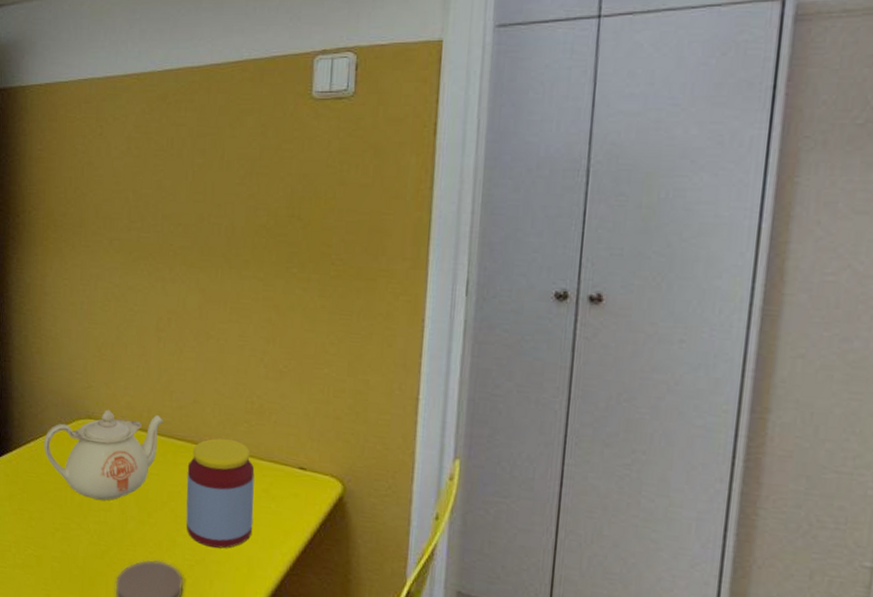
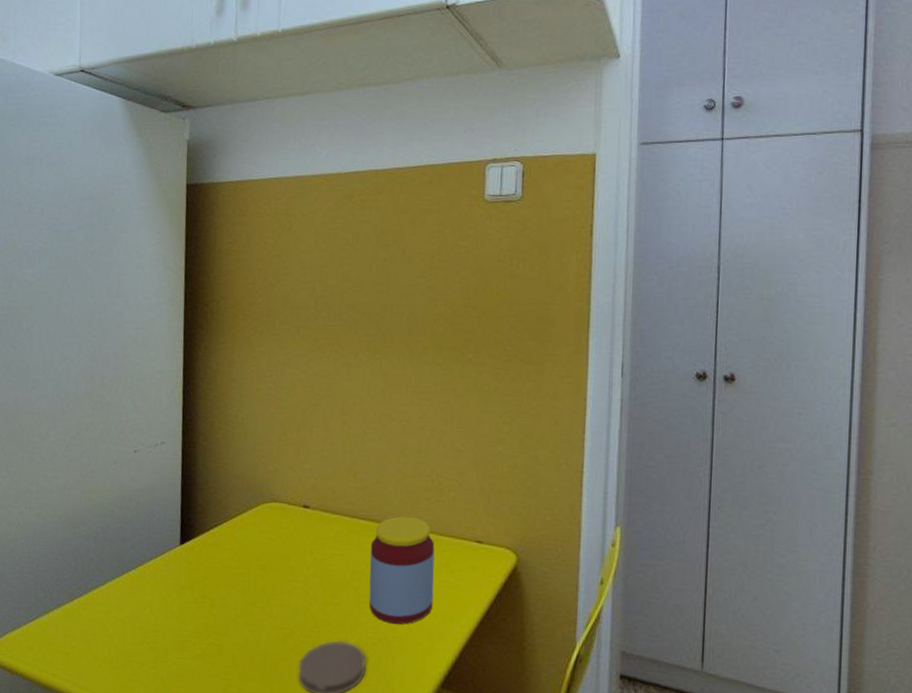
teapot: present [44,409,164,501] -> none [228,492,348,583]

